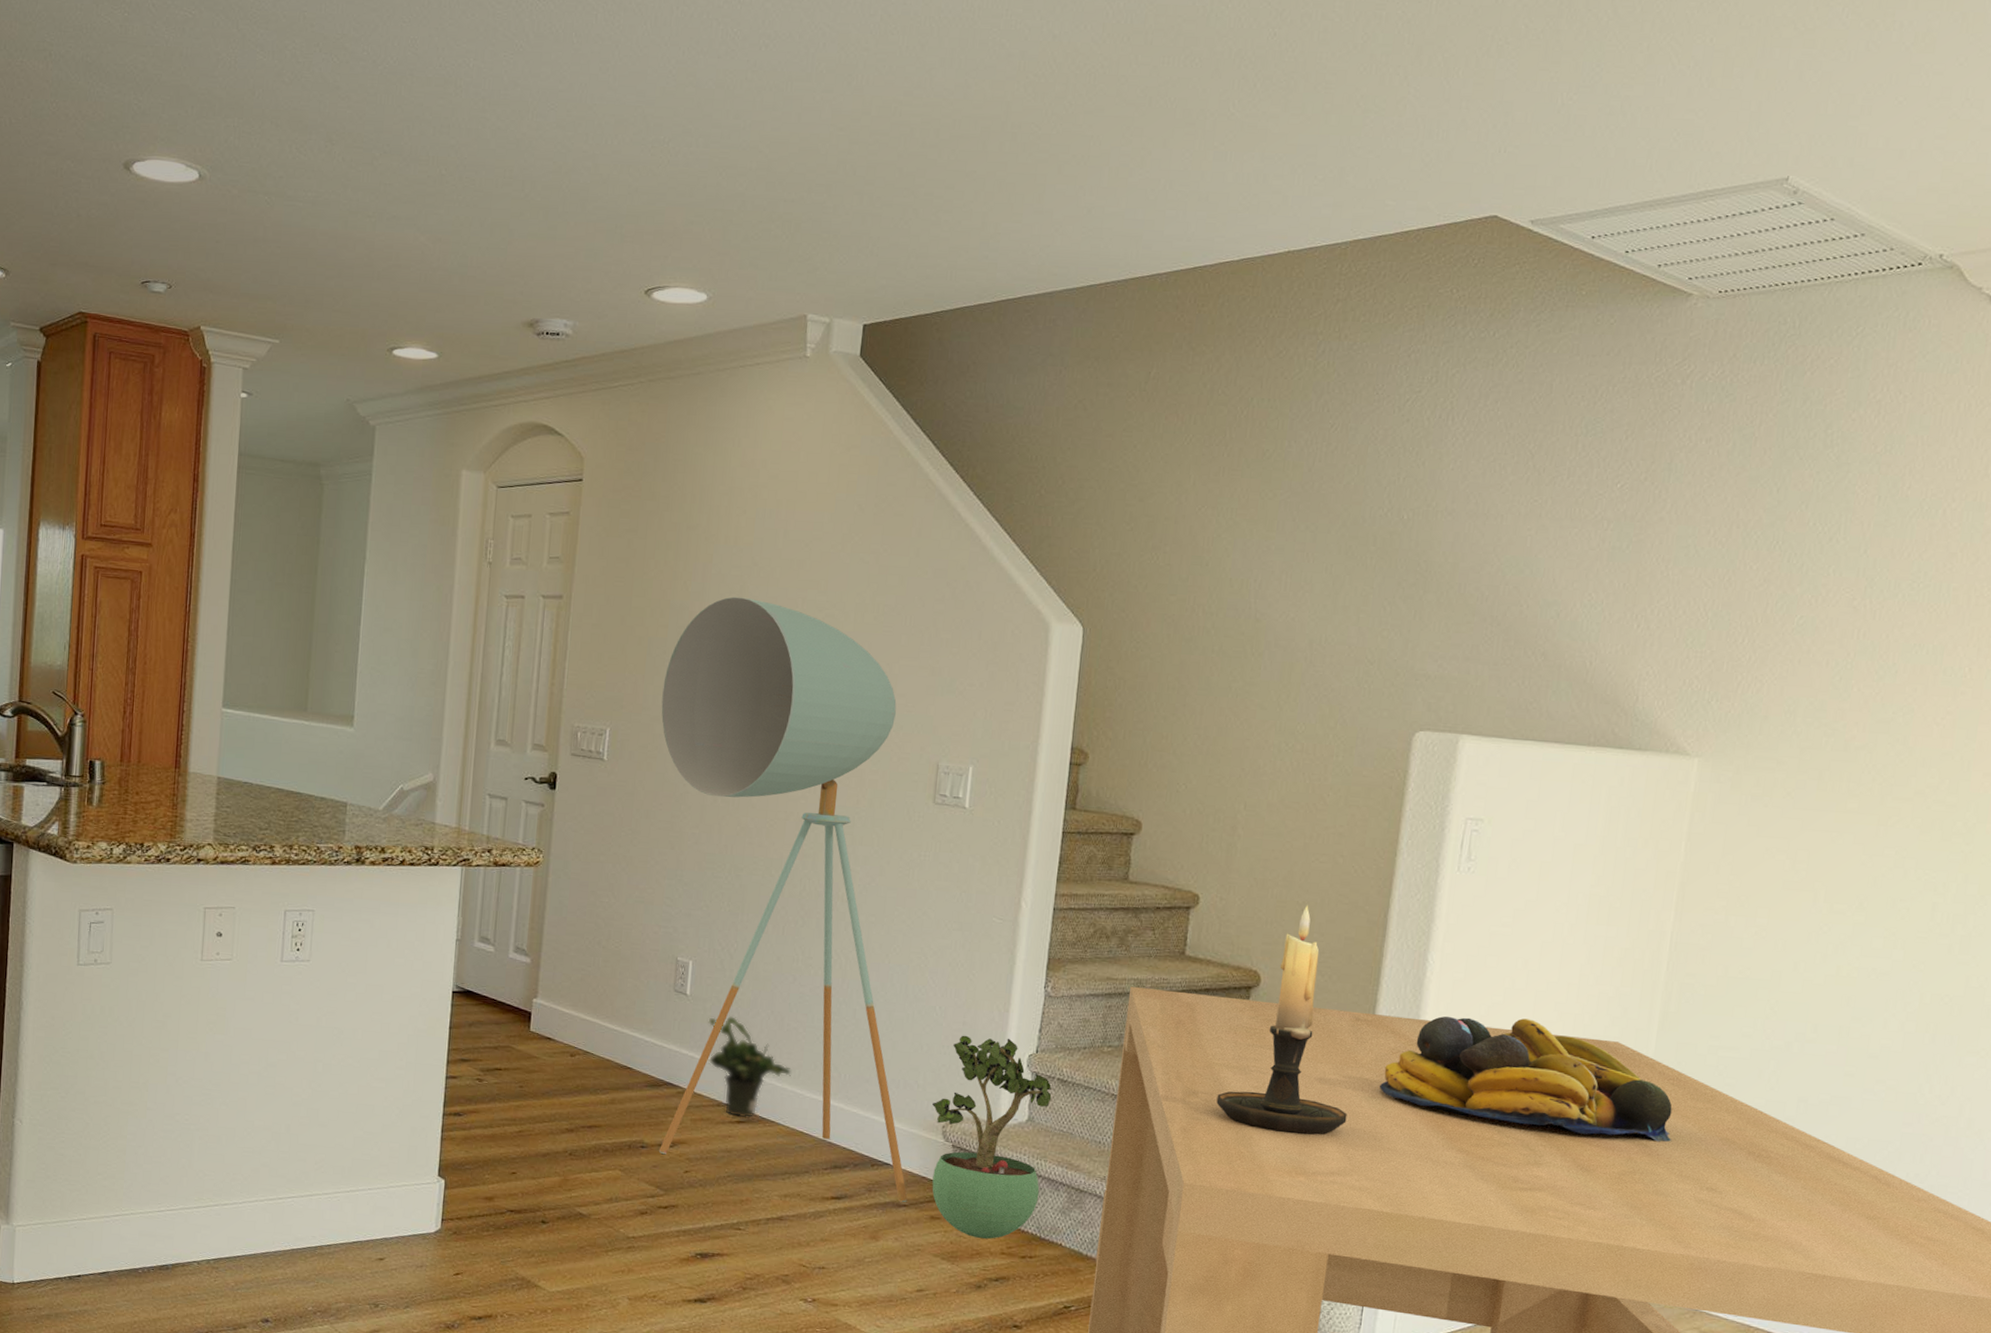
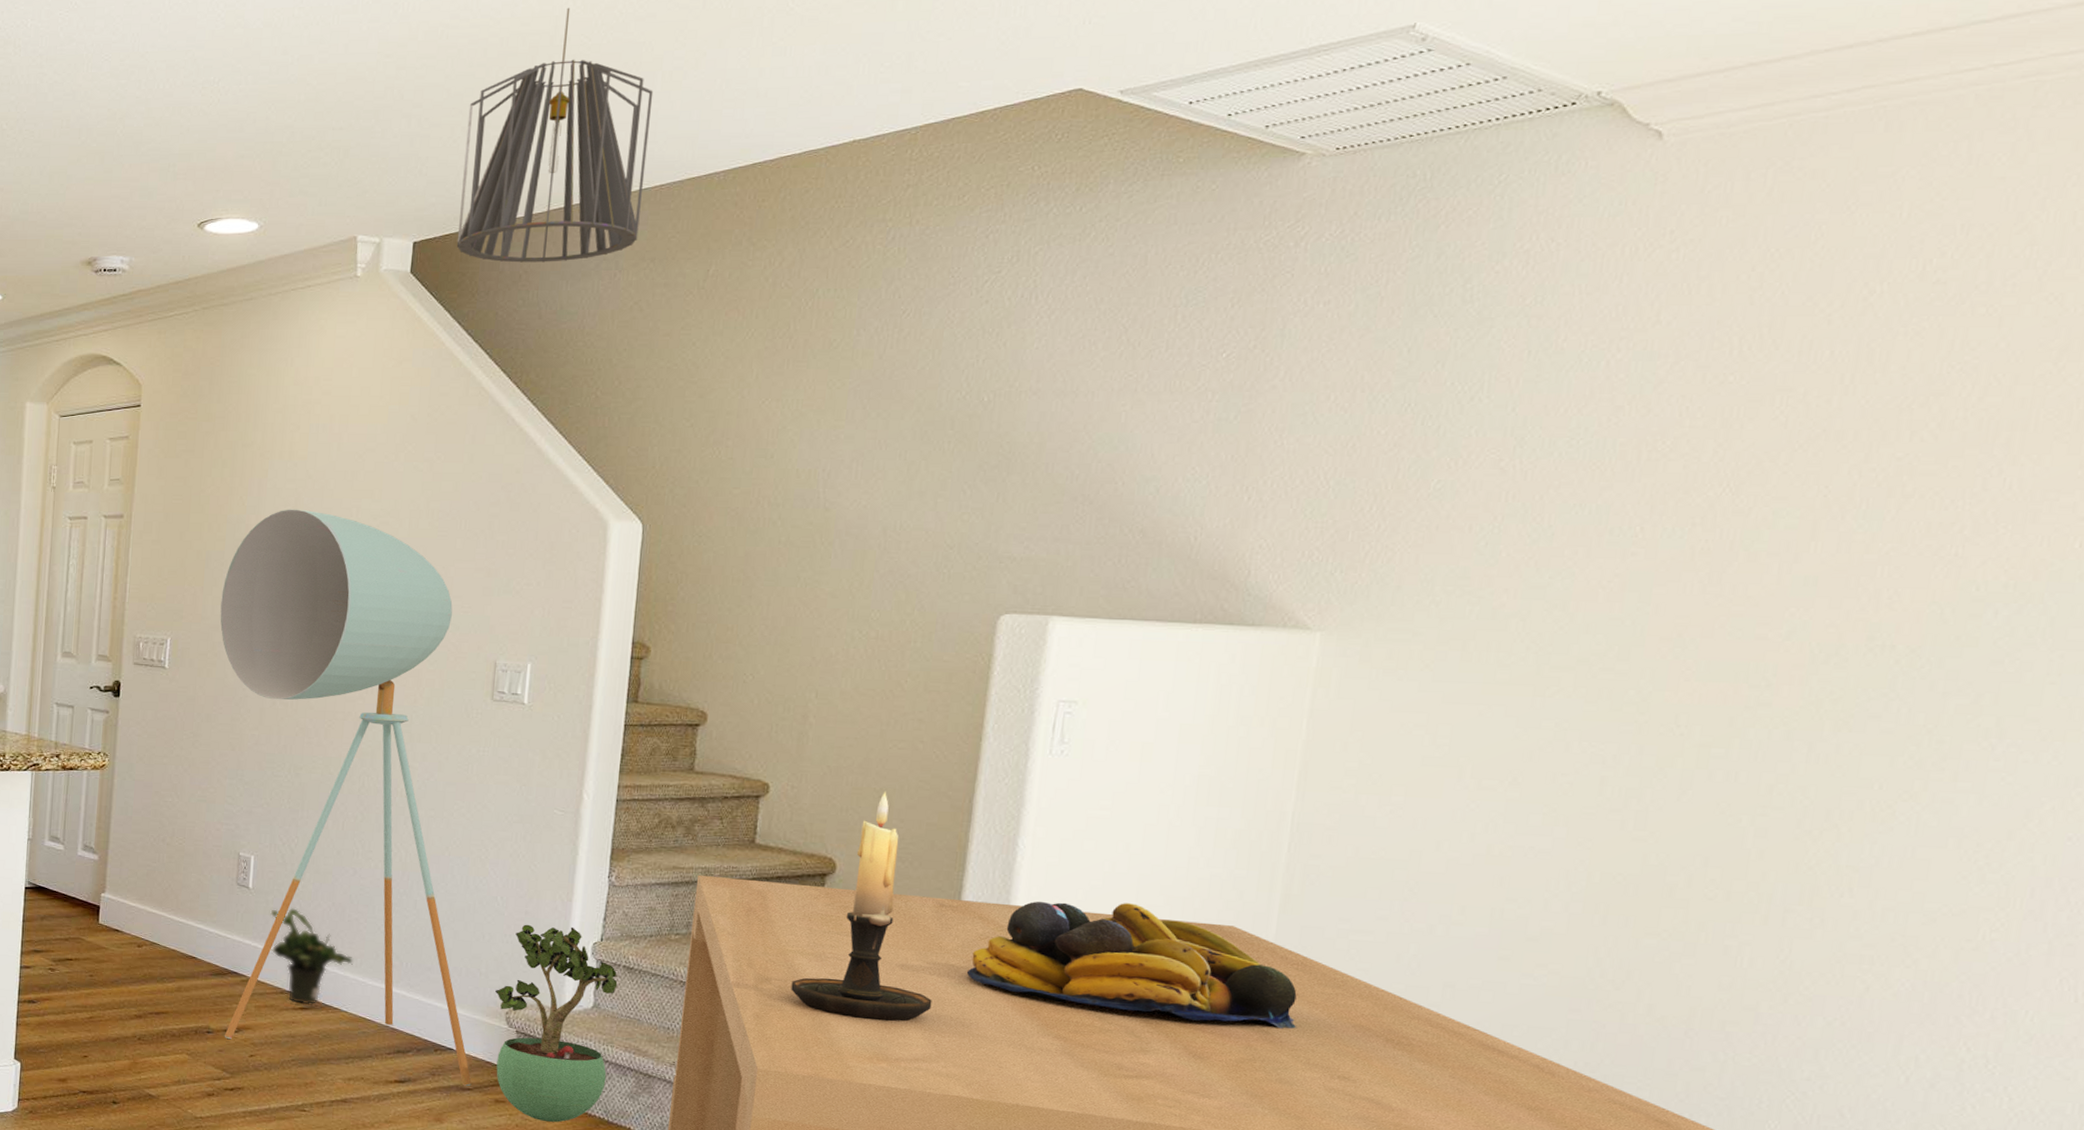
pendant light: none [906,94,1101,355] -> present [456,7,654,263]

